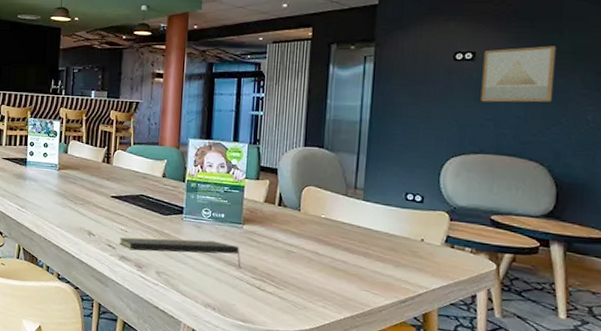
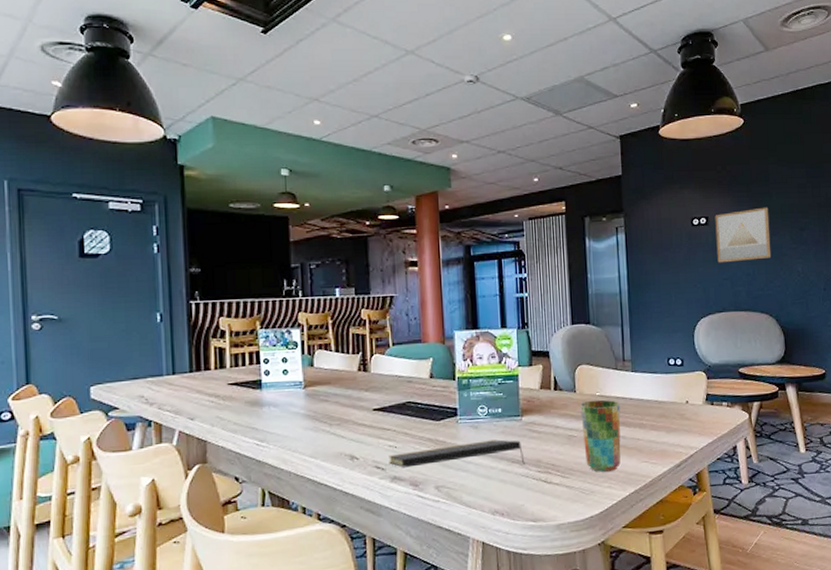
cup: none [302,221,346,293] -> present [580,400,621,472]

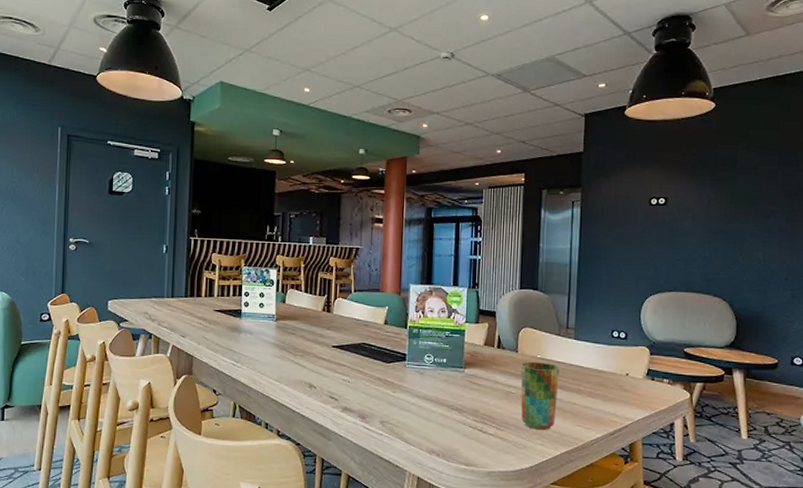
notepad: present [389,439,525,468] -> none [342,386,463,412]
wall art: present [715,207,772,263] -> none [673,192,733,244]

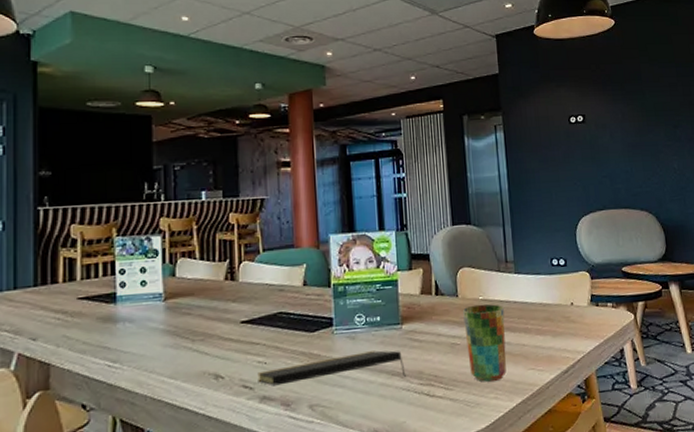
notepad: none [342,386,463,412] -> present [257,350,406,386]

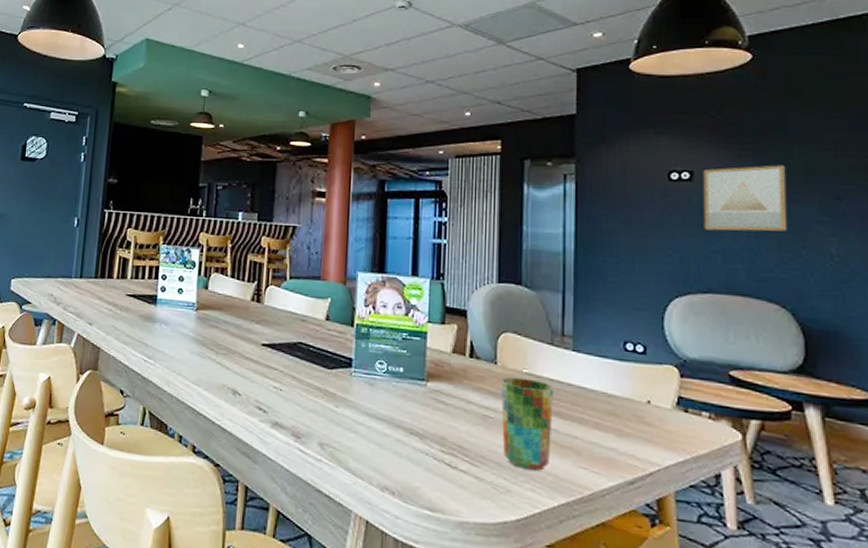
notepad: present [257,350,406,386] -> none [272,397,426,439]
wall art: none [591,105,648,161] -> present [703,165,788,232]

